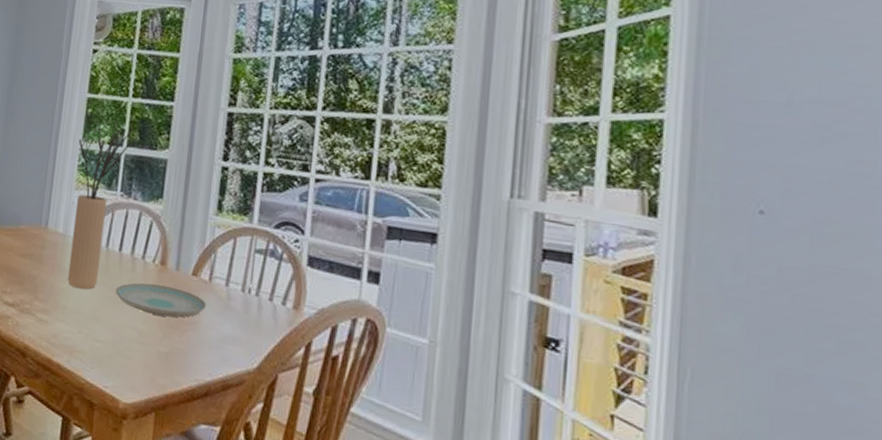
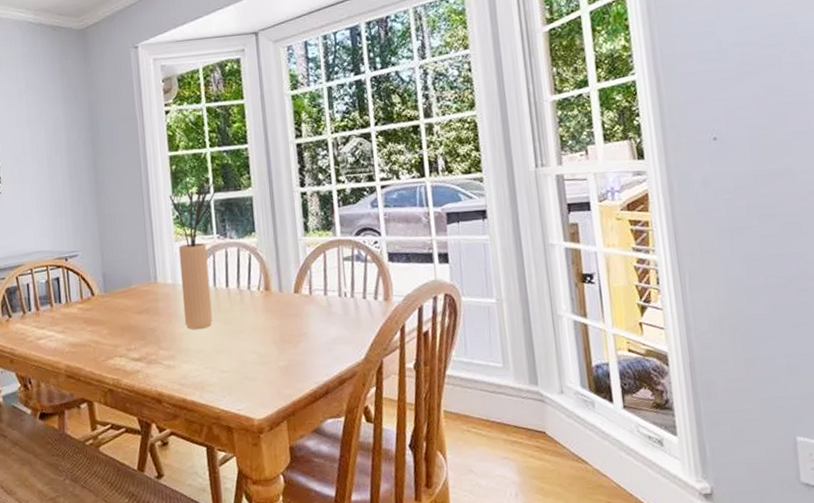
plate: present [115,283,206,318] -> none [230,307,312,336]

